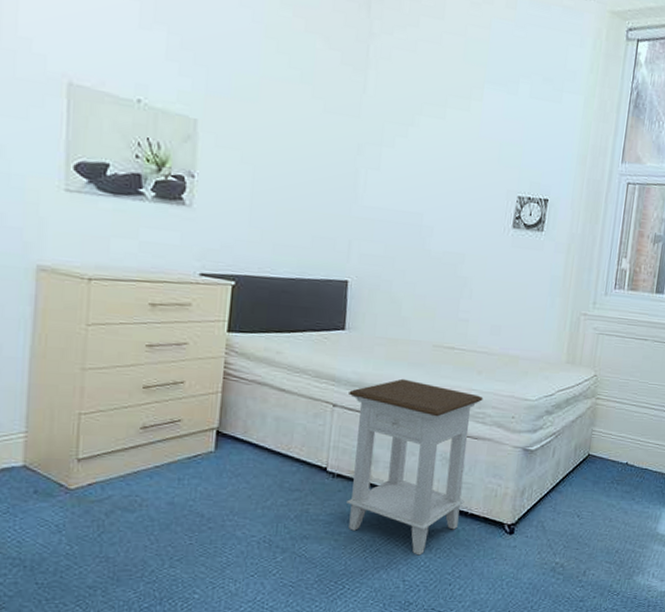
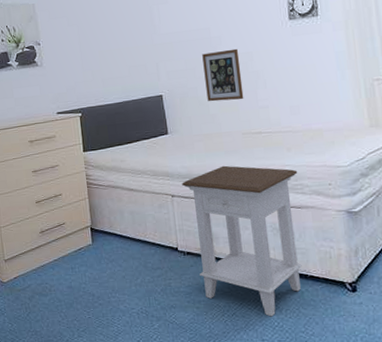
picture frame: none [401,242,450,307] -> present [202,48,244,102]

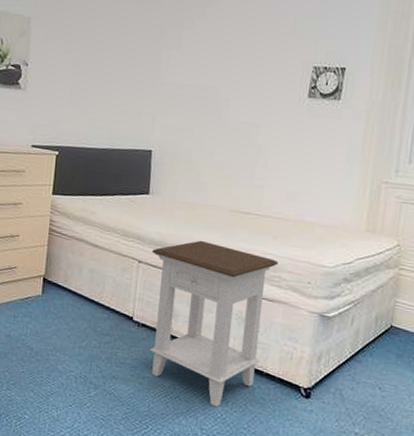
picture frame: present [202,48,244,102] -> none [200,114,246,174]

